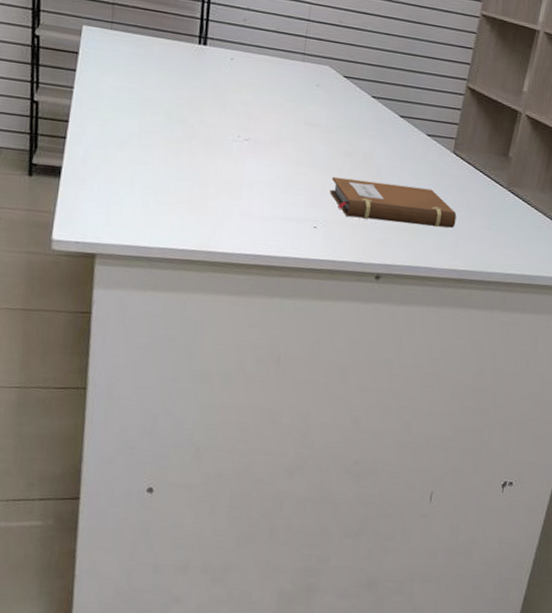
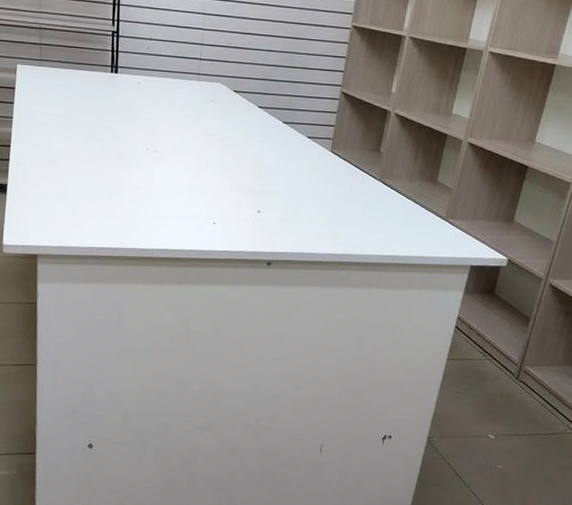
notebook: present [330,176,457,228] -> none [226,179,336,218]

